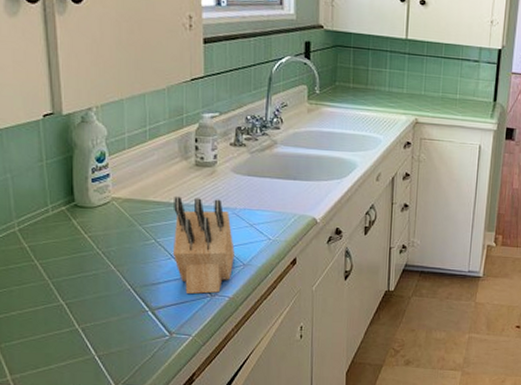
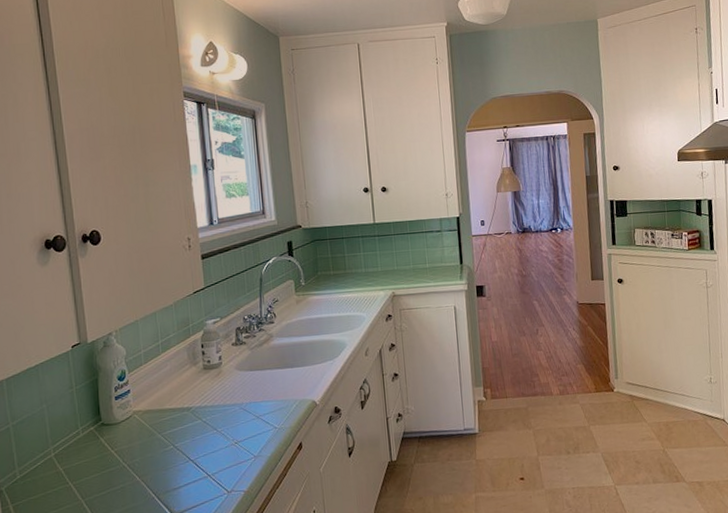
knife block: present [172,196,235,295] -> none [187,397,246,495]

